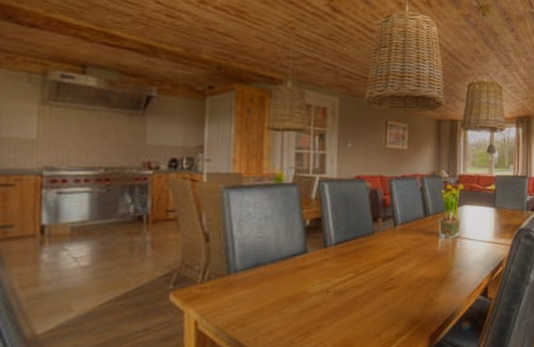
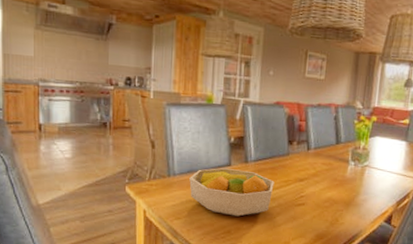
fruit bowl: none [255,256,359,313] -> present [189,168,275,217]

